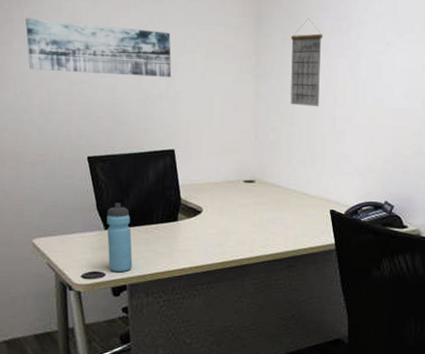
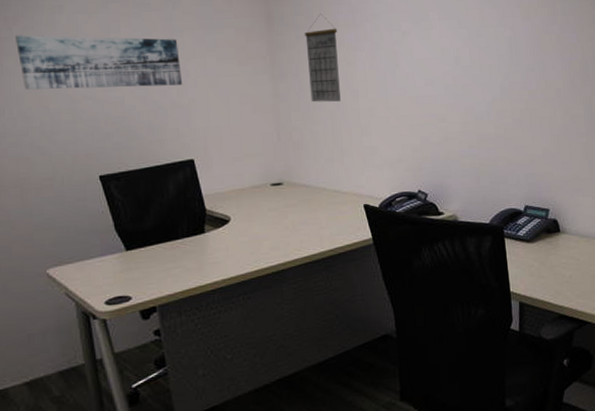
water bottle: present [107,203,133,273] -> none [127,221,161,295]

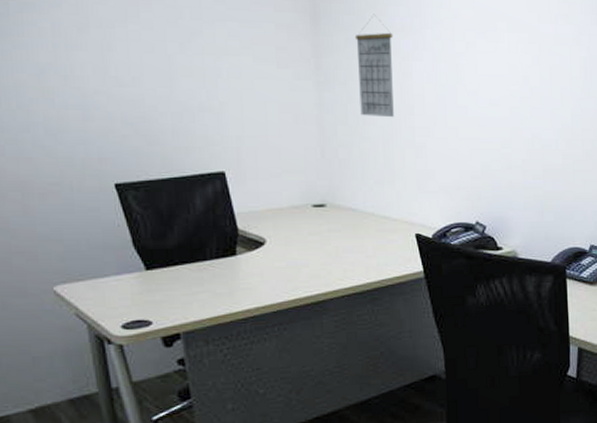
wall art: present [14,35,183,90] -> none [11,12,213,85]

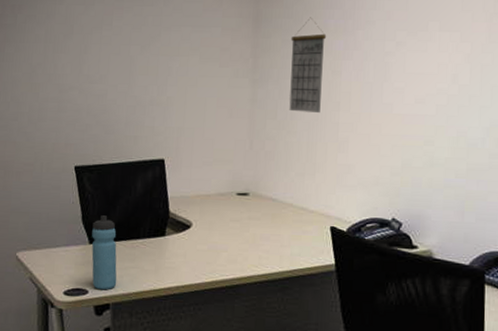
water bottle: none [147,237,186,320] -> present [91,215,117,290]

